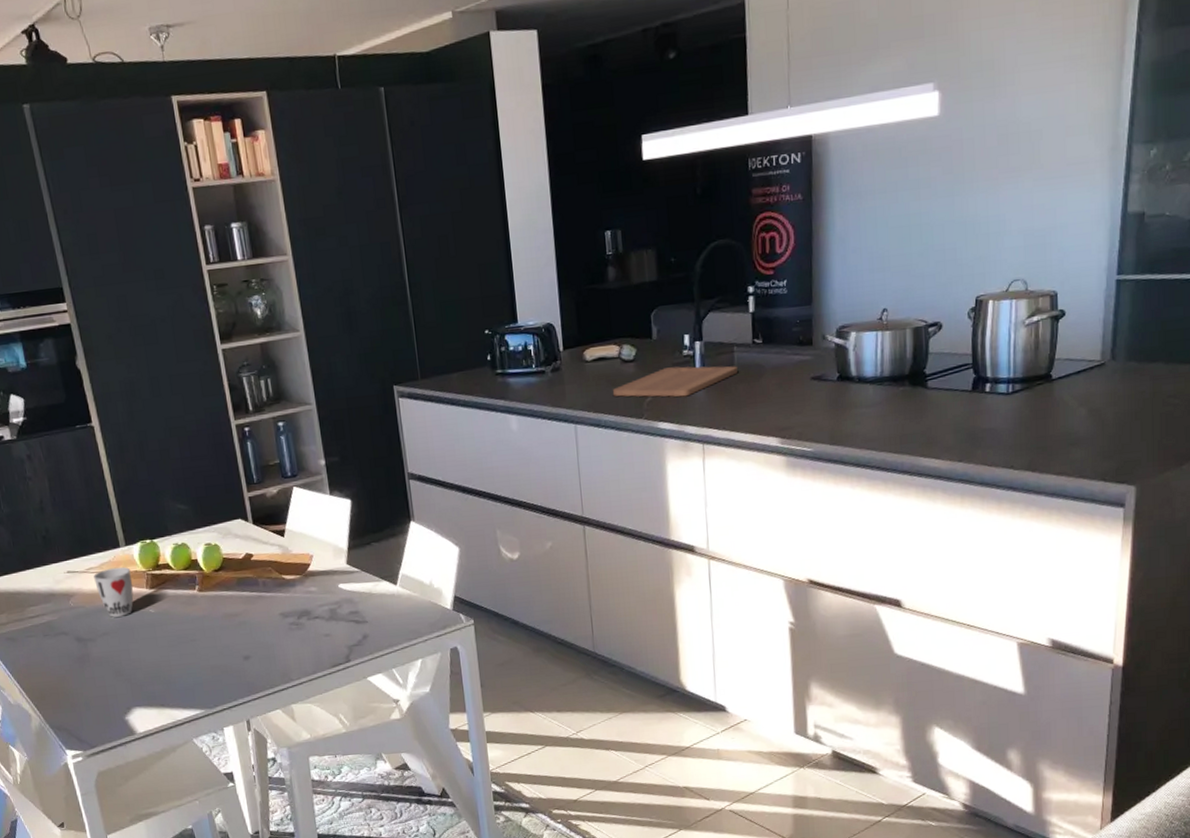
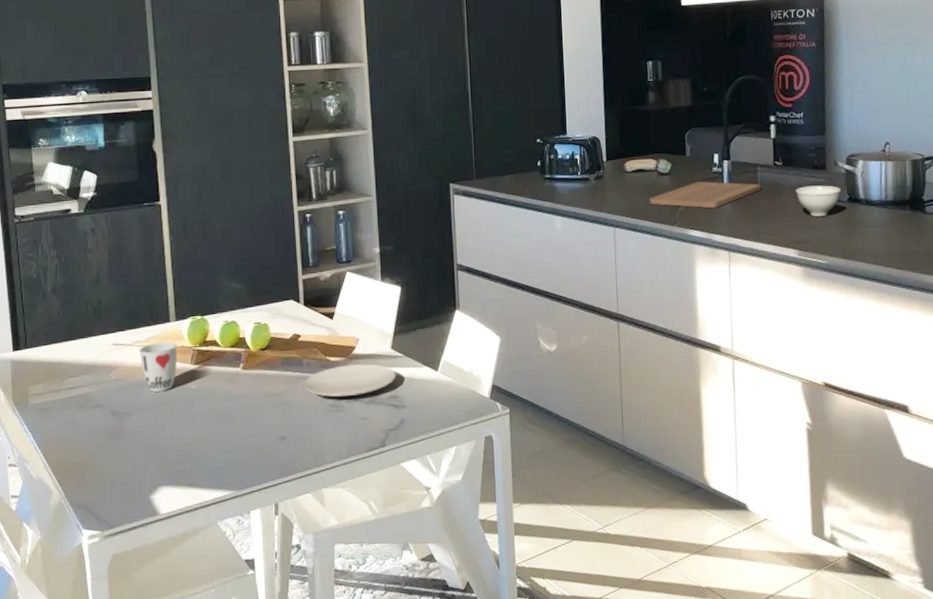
plate: none [262,580,354,616] -> present [304,363,396,397]
bowl: none [778,363,830,400] -> present [796,185,842,217]

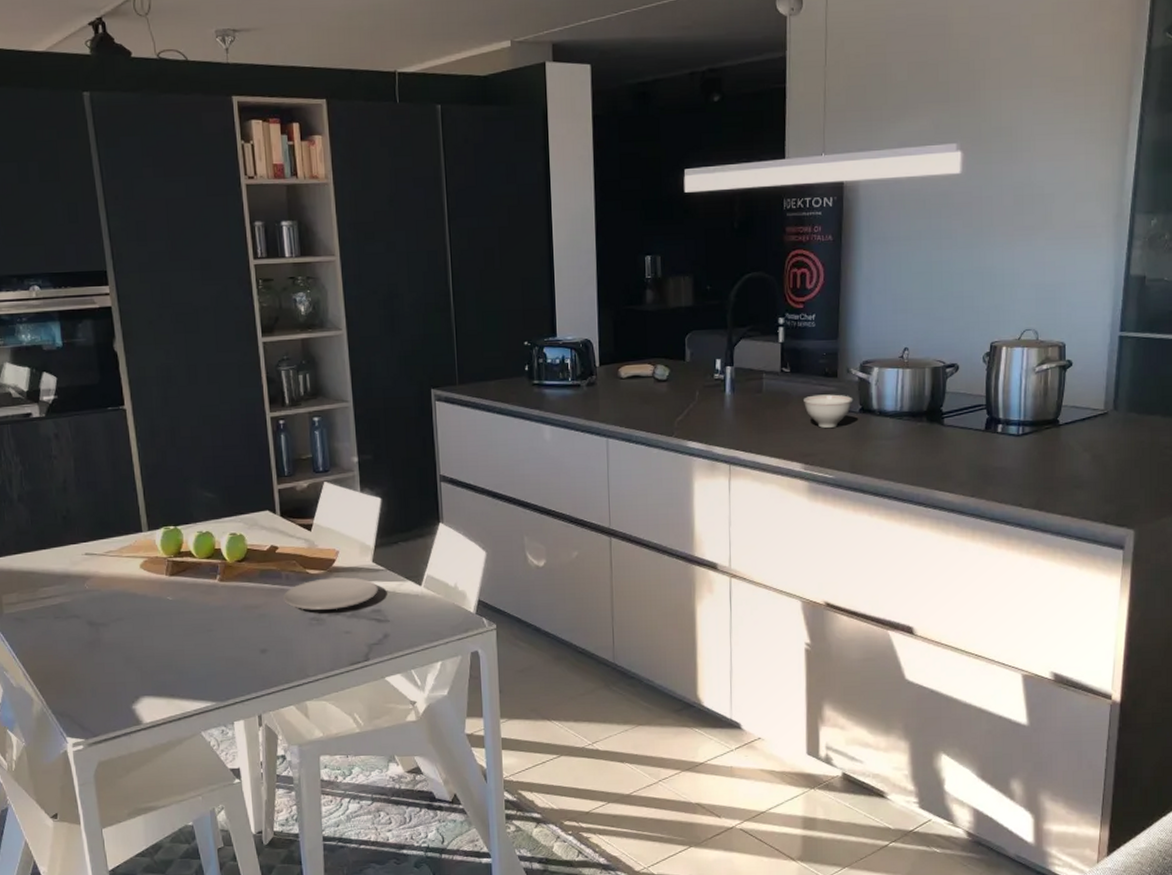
cup: present [139,341,178,392] -> none [112,552,153,603]
cutting board: present [649,181,761,209] -> none [644,389,767,419]

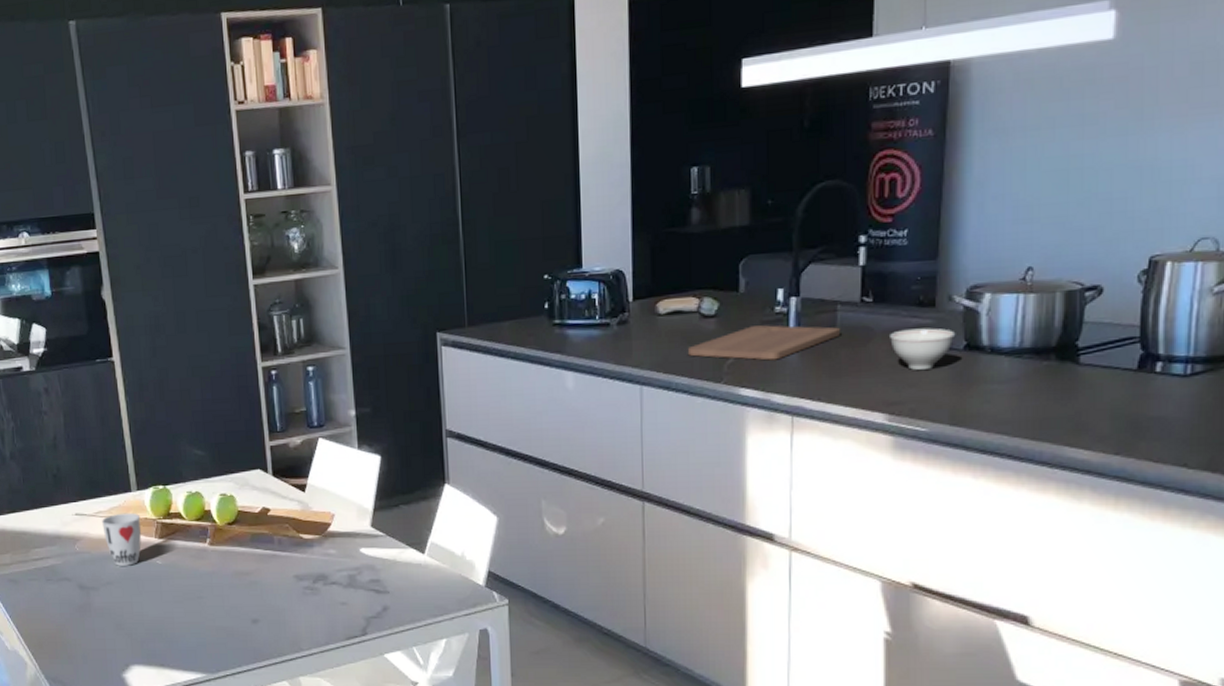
cup: none [112,552,153,603] -> present [102,512,142,566]
plate: present [283,576,378,611] -> none [276,542,377,579]
cutting board: none [644,389,767,419] -> present [687,325,841,361]

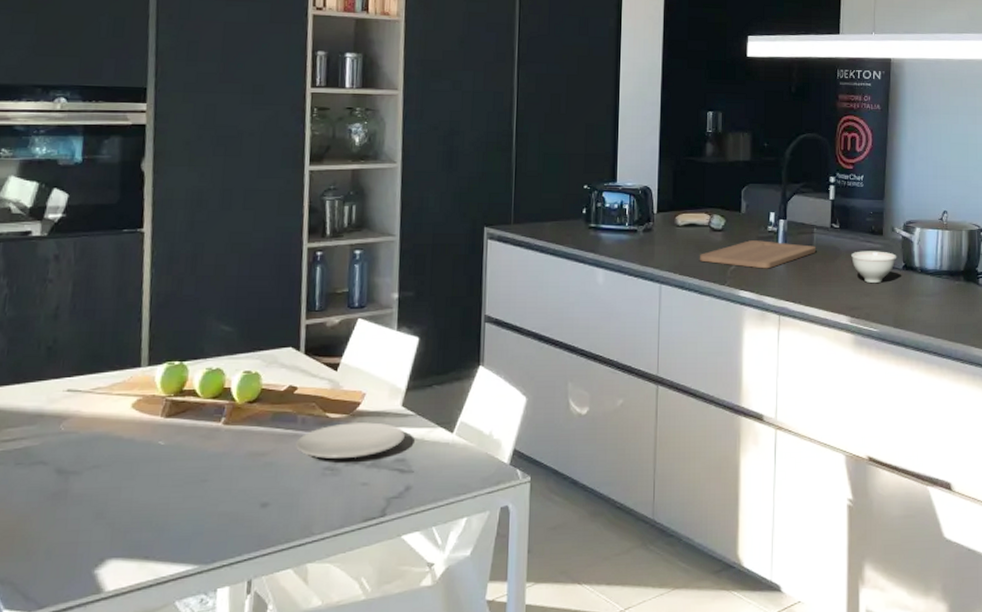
cup: present [102,512,142,566] -> none [98,389,148,447]
plate: none [276,542,377,579] -> present [296,421,405,459]

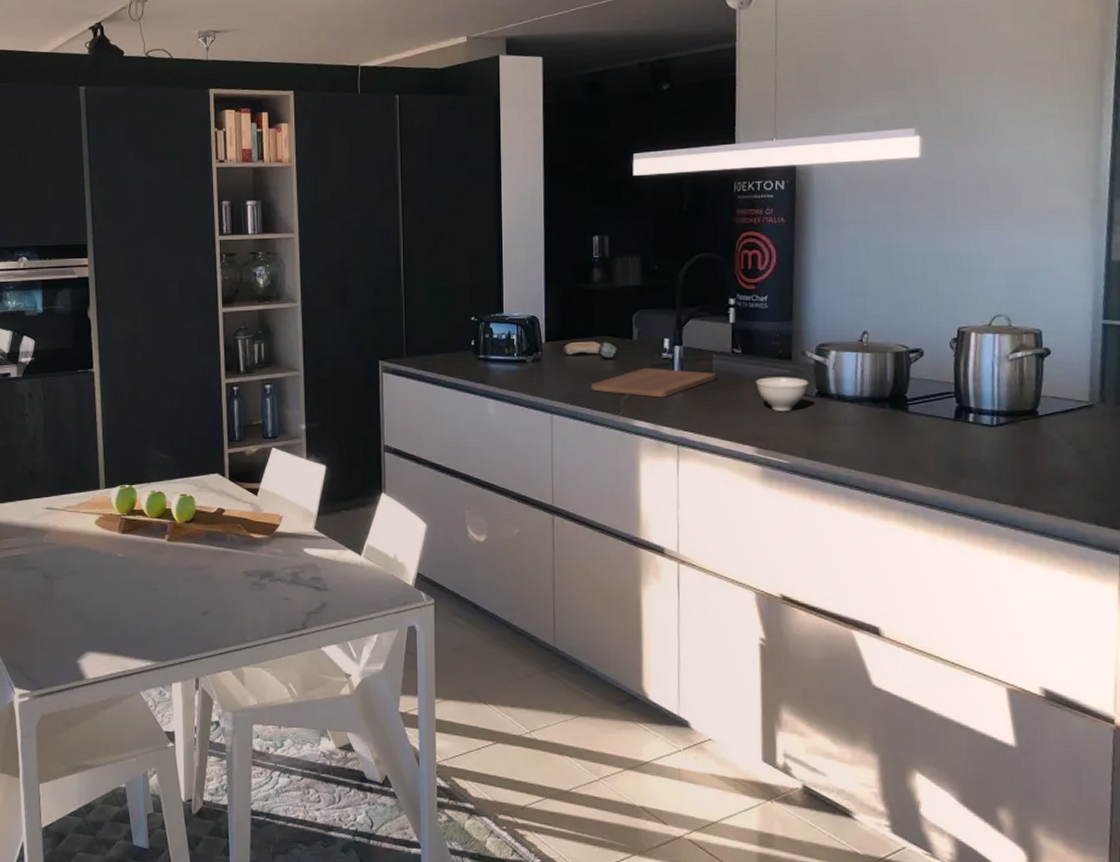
plate: present [296,421,405,459] -> none [227,542,319,576]

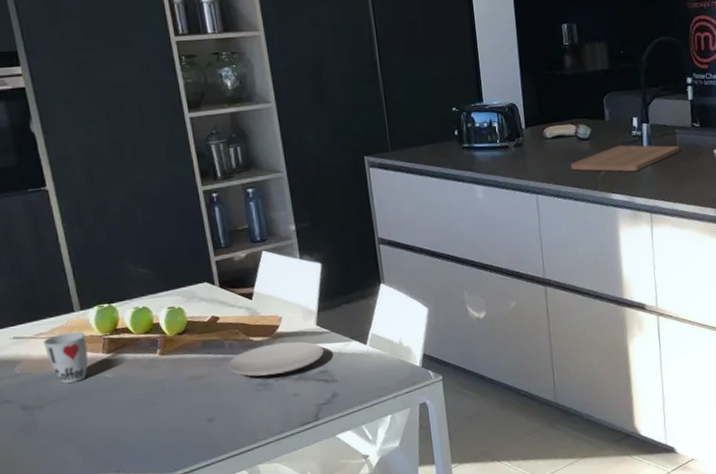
cup: none [70,508,106,558] -> present [43,331,88,384]
plate: none [227,542,319,576] -> present [228,341,324,377]

